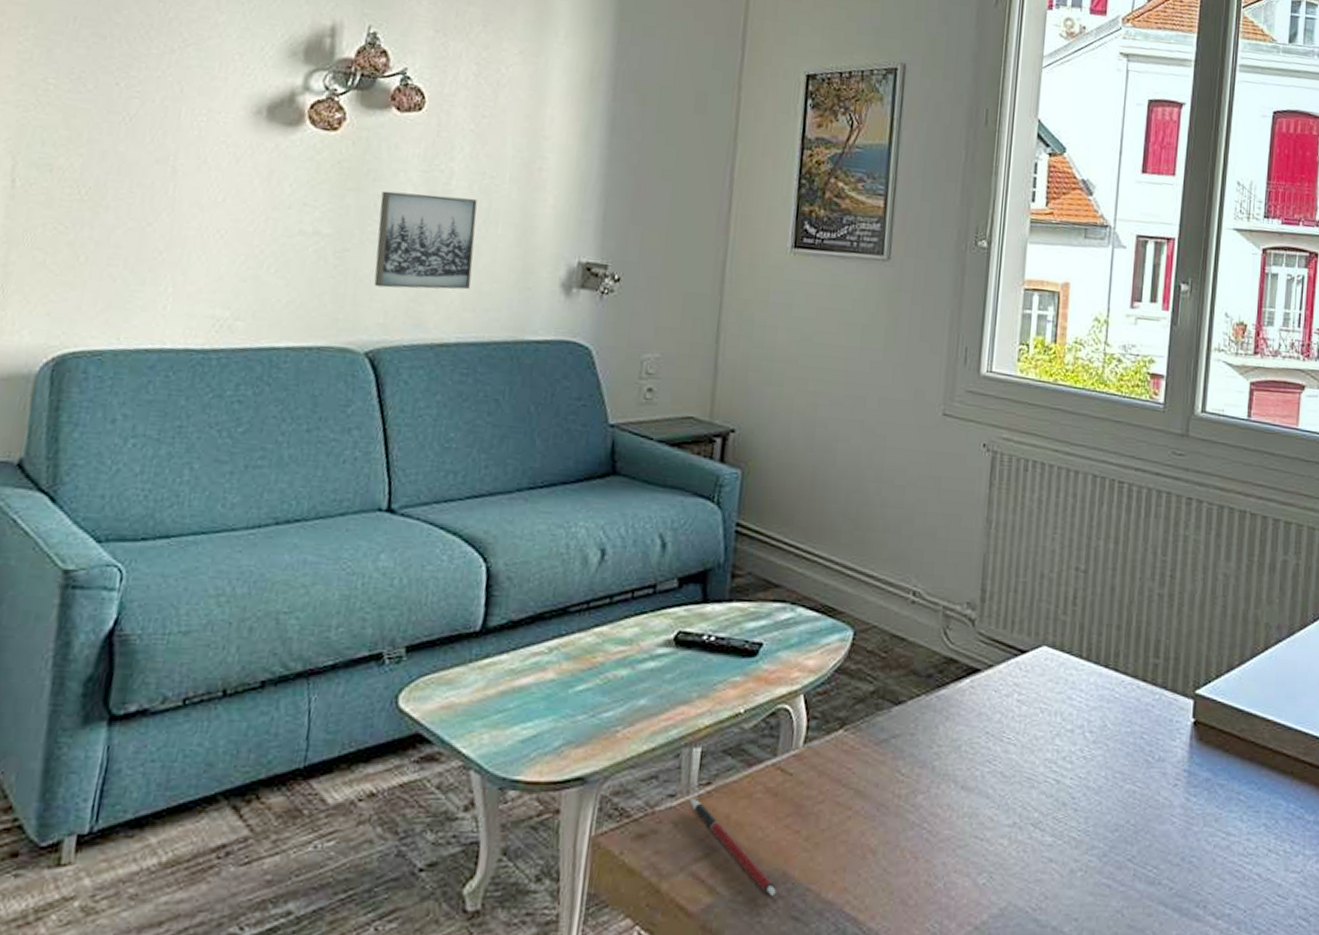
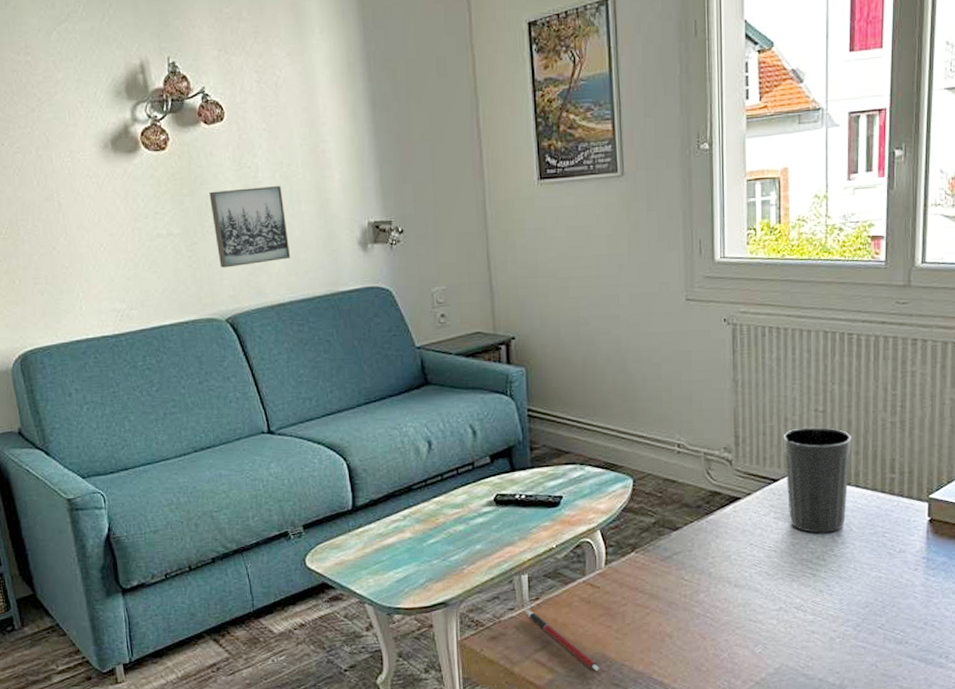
cup: none [1035,588,1114,727] -> present [783,427,851,533]

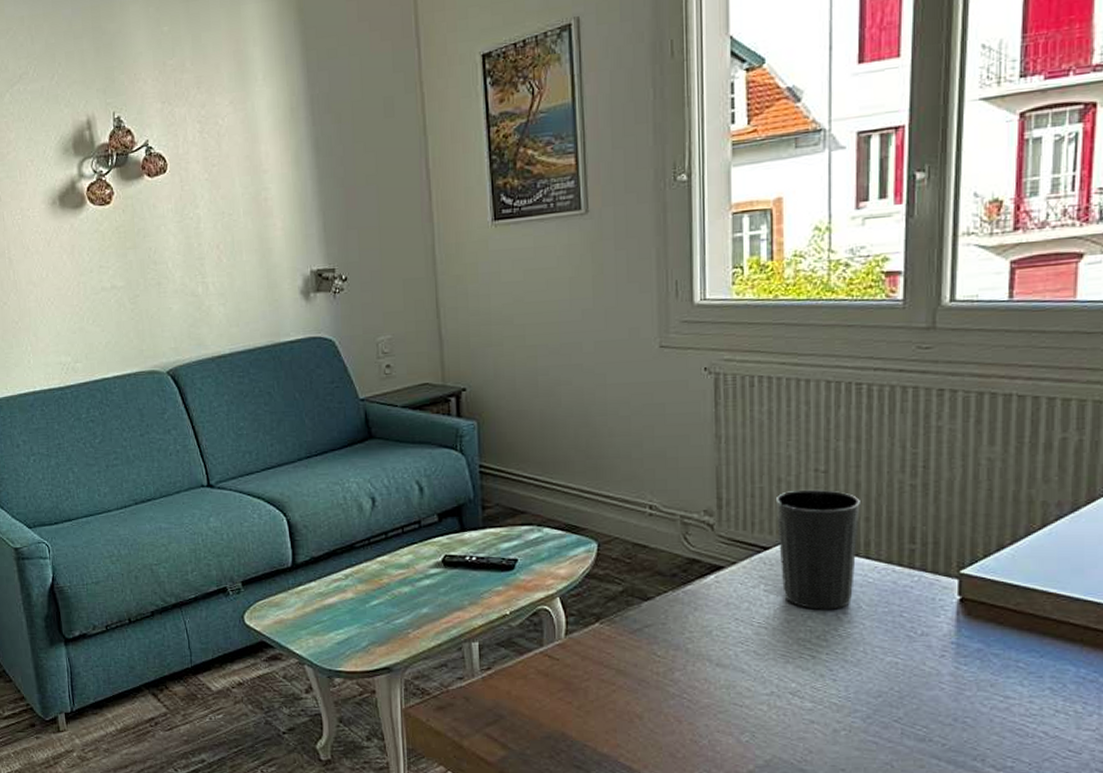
wall art: present [209,185,291,268] -> none [152,235,232,320]
pen: present [525,609,599,671] -> none [475,679,558,750]

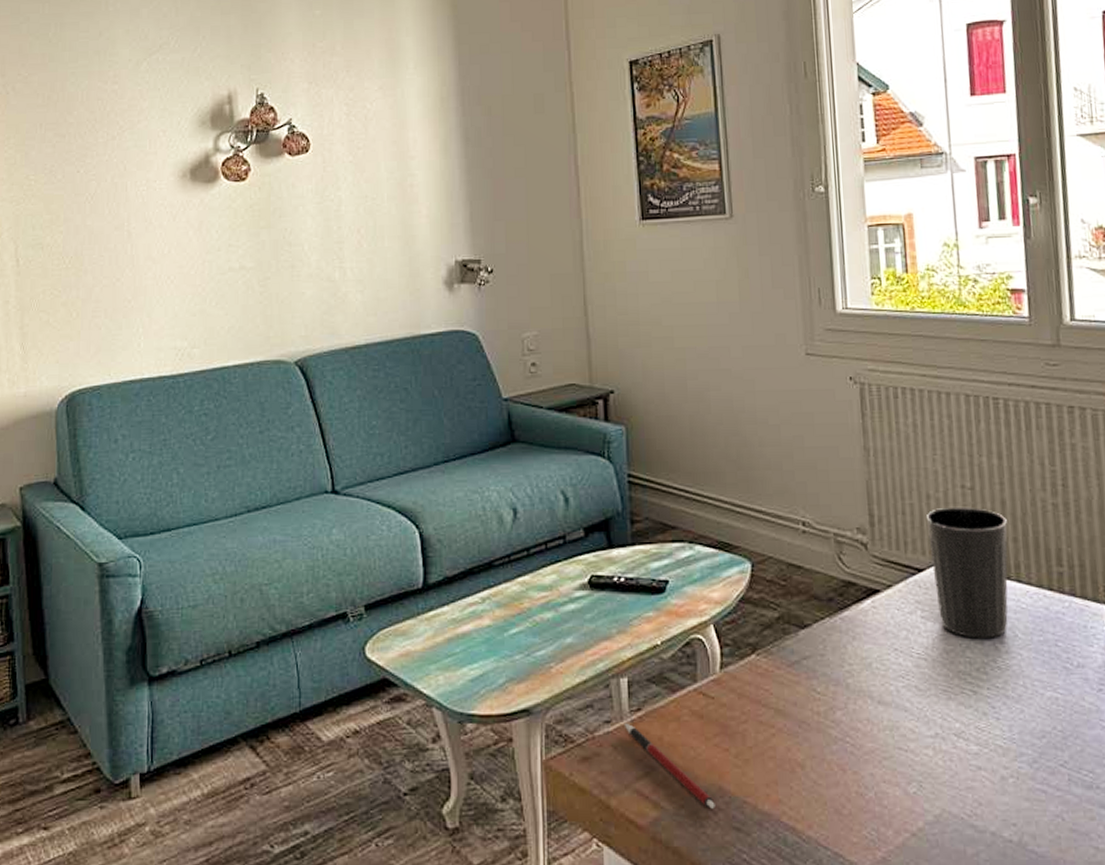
pen: none [475,679,558,750] -> present [624,722,715,809]

